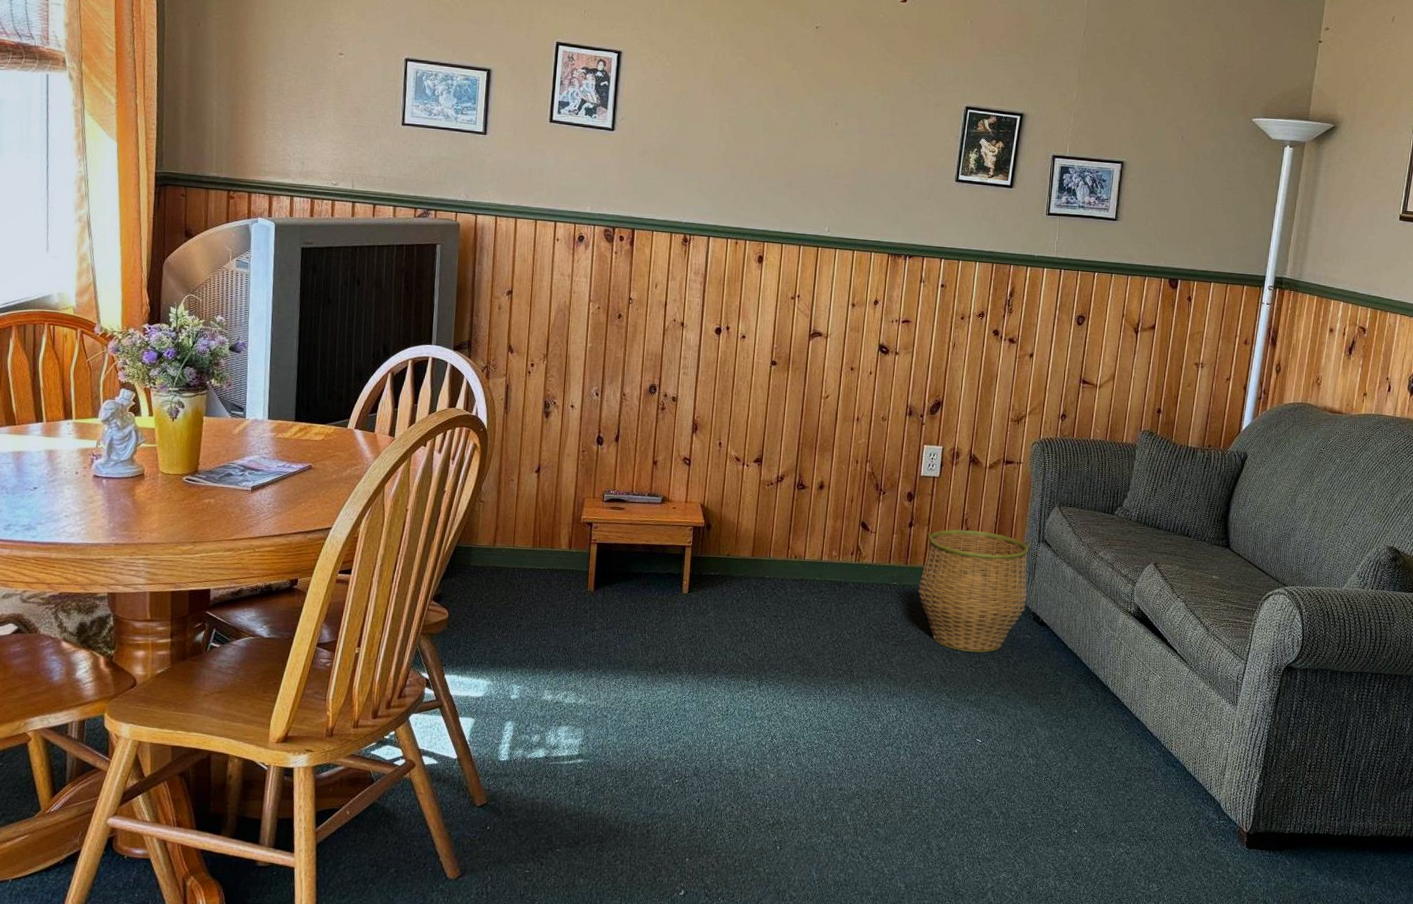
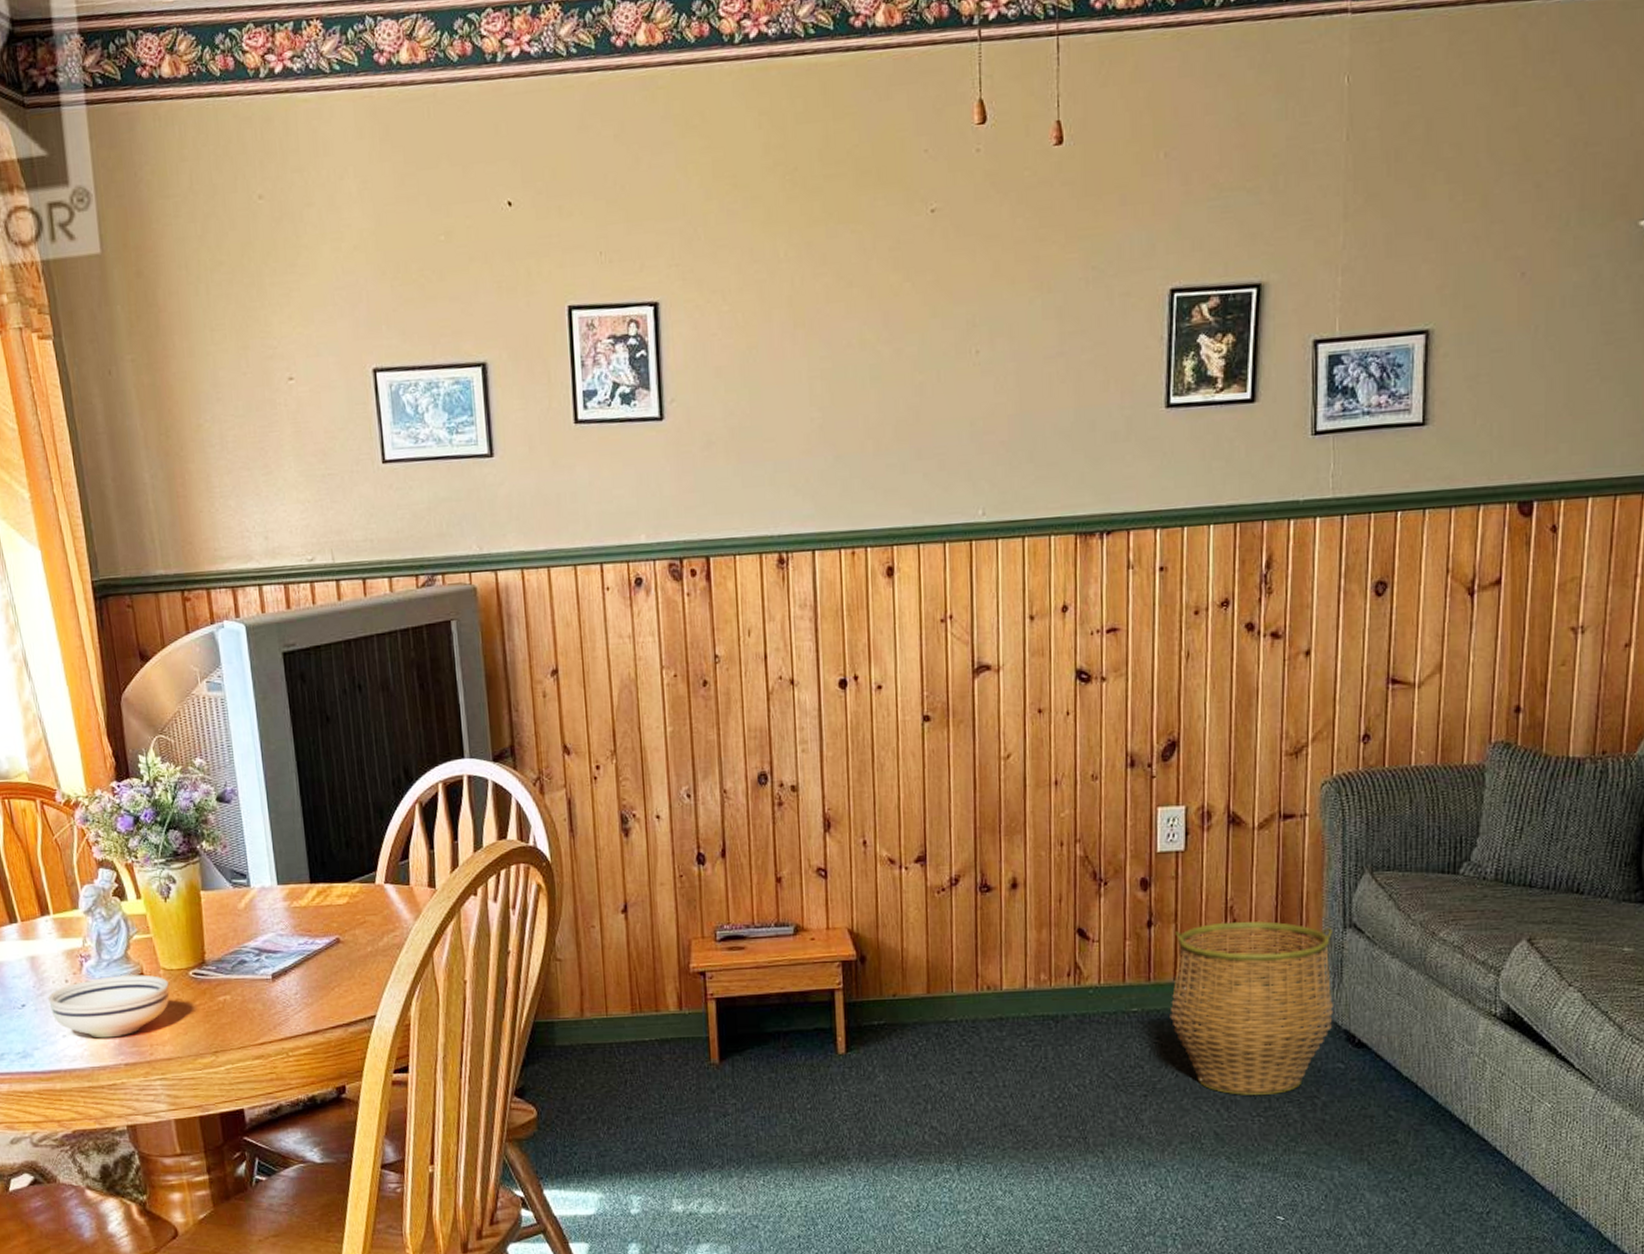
bowl: none [58,473,164,522] -> present [48,974,170,1038]

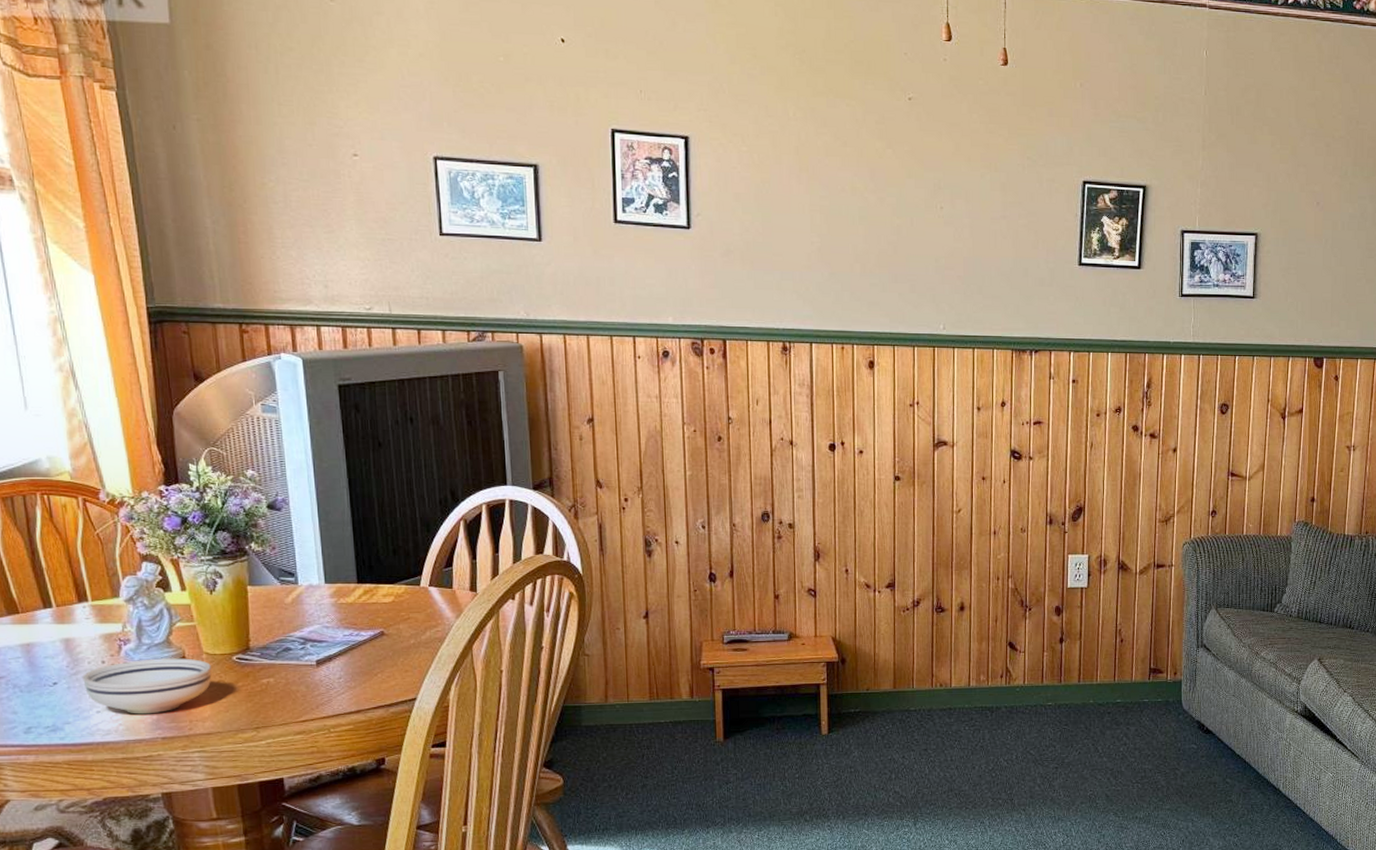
basket: present [1170,921,1333,1096] -> none [1075,640,1189,768]

